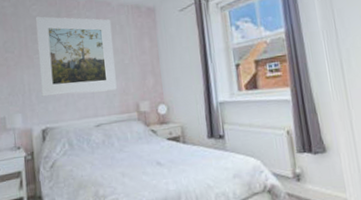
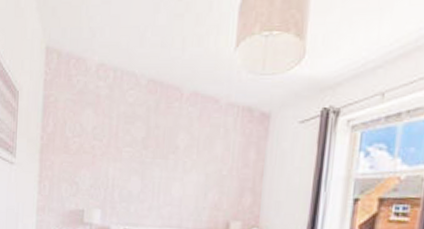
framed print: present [35,16,117,97] -> none [125,104,216,203]

